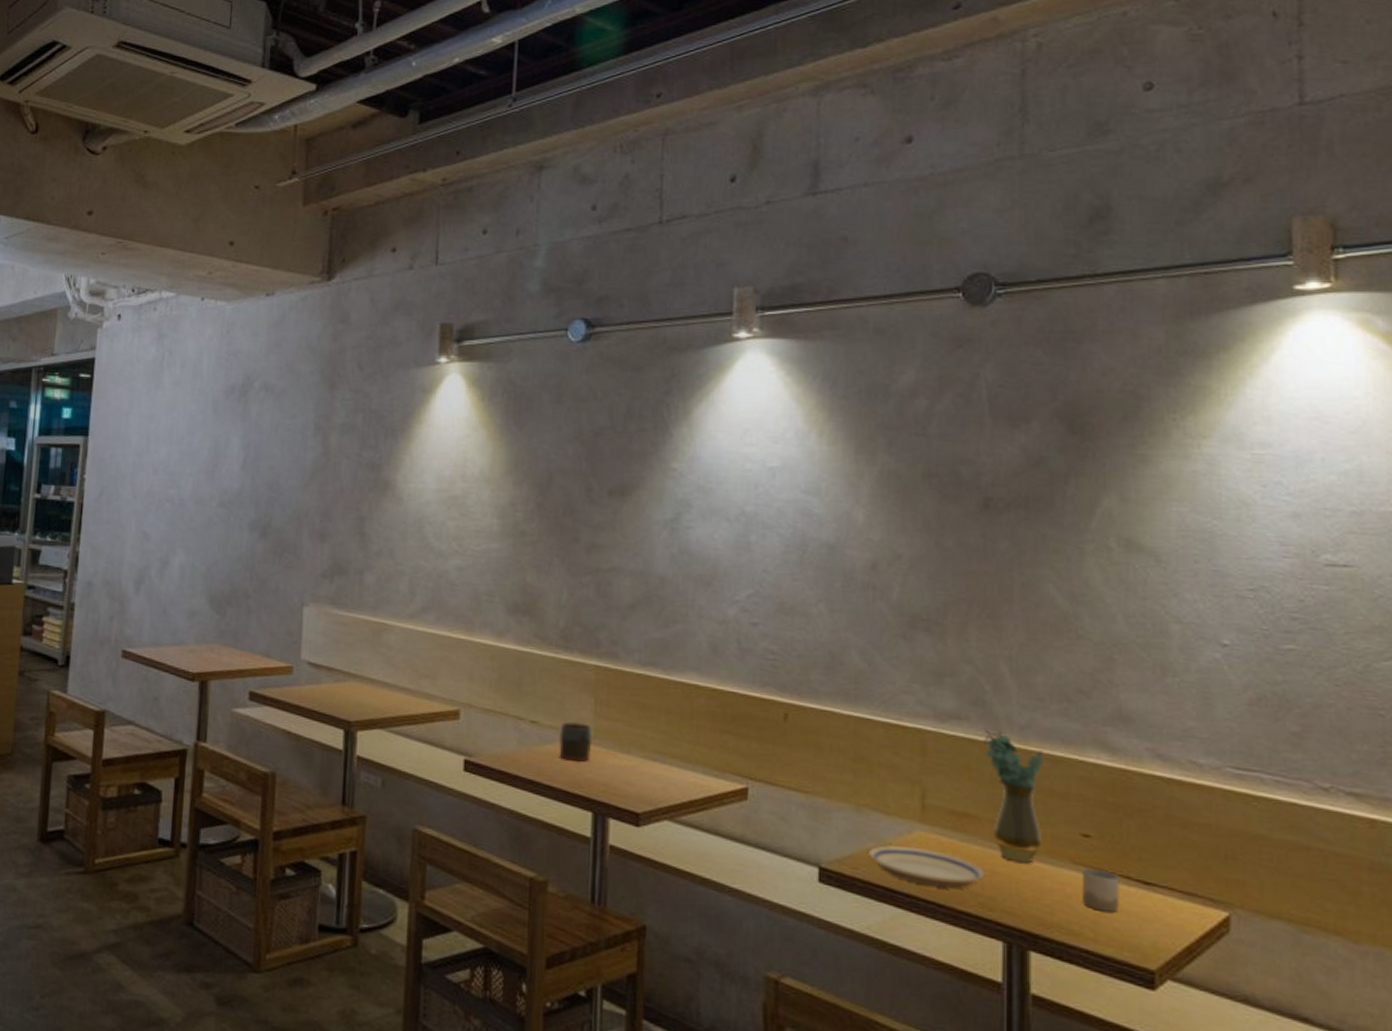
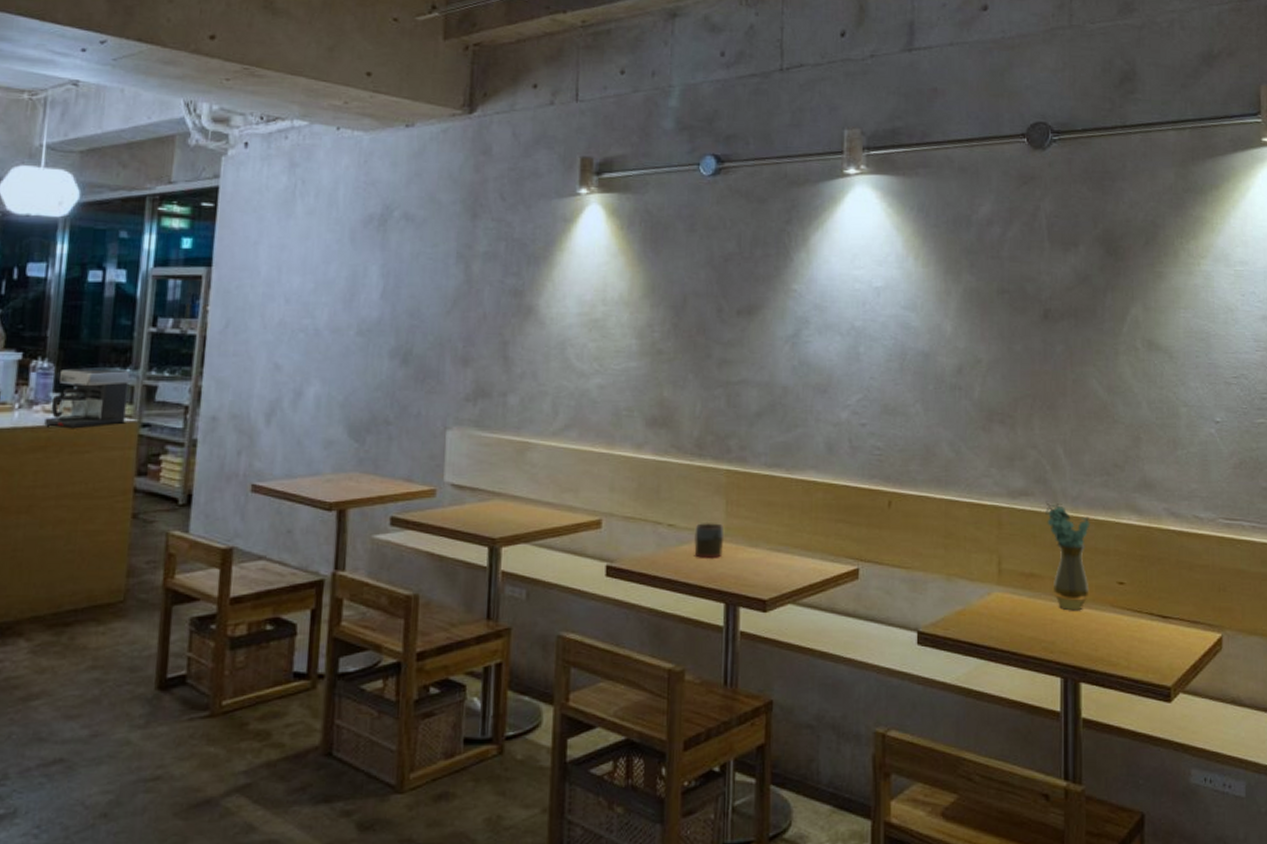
plate: present [869,845,985,889] -> none [958,607,1047,639]
cup: present [1081,868,1120,913] -> none [1118,609,1146,643]

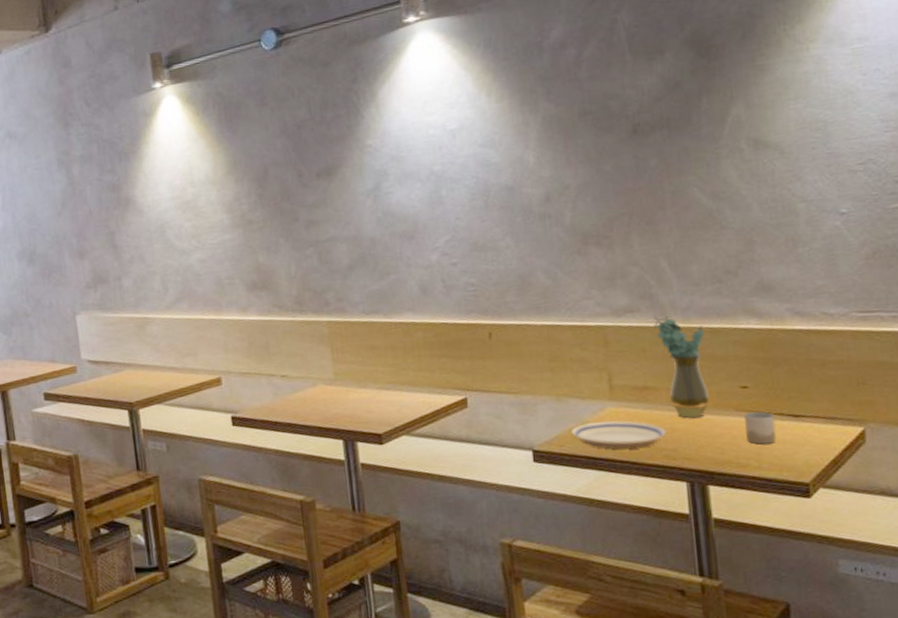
mug: present [694,523,725,559] -> none [306,370,335,403]
plate: none [958,607,1047,639] -> present [571,420,667,449]
cup: none [1118,609,1146,643] -> present [744,411,777,445]

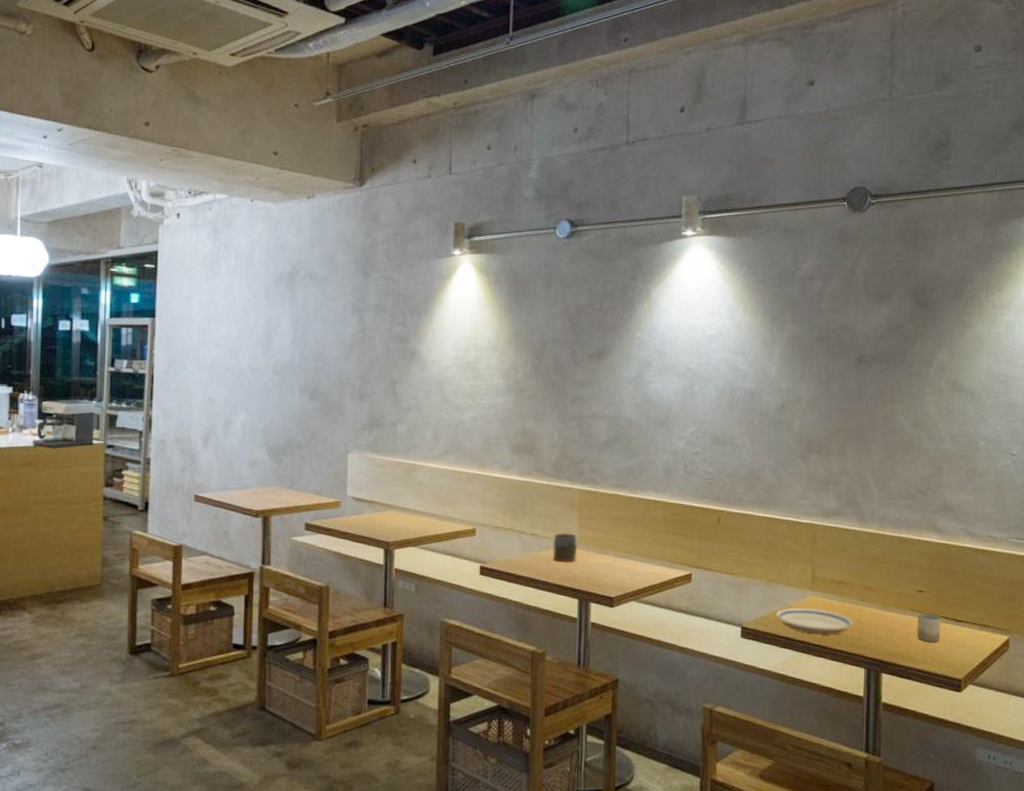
mug: none [306,370,335,403] -> present [552,533,578,563]
vase: present [653,315,709,418] -> none [855,520,895,614]

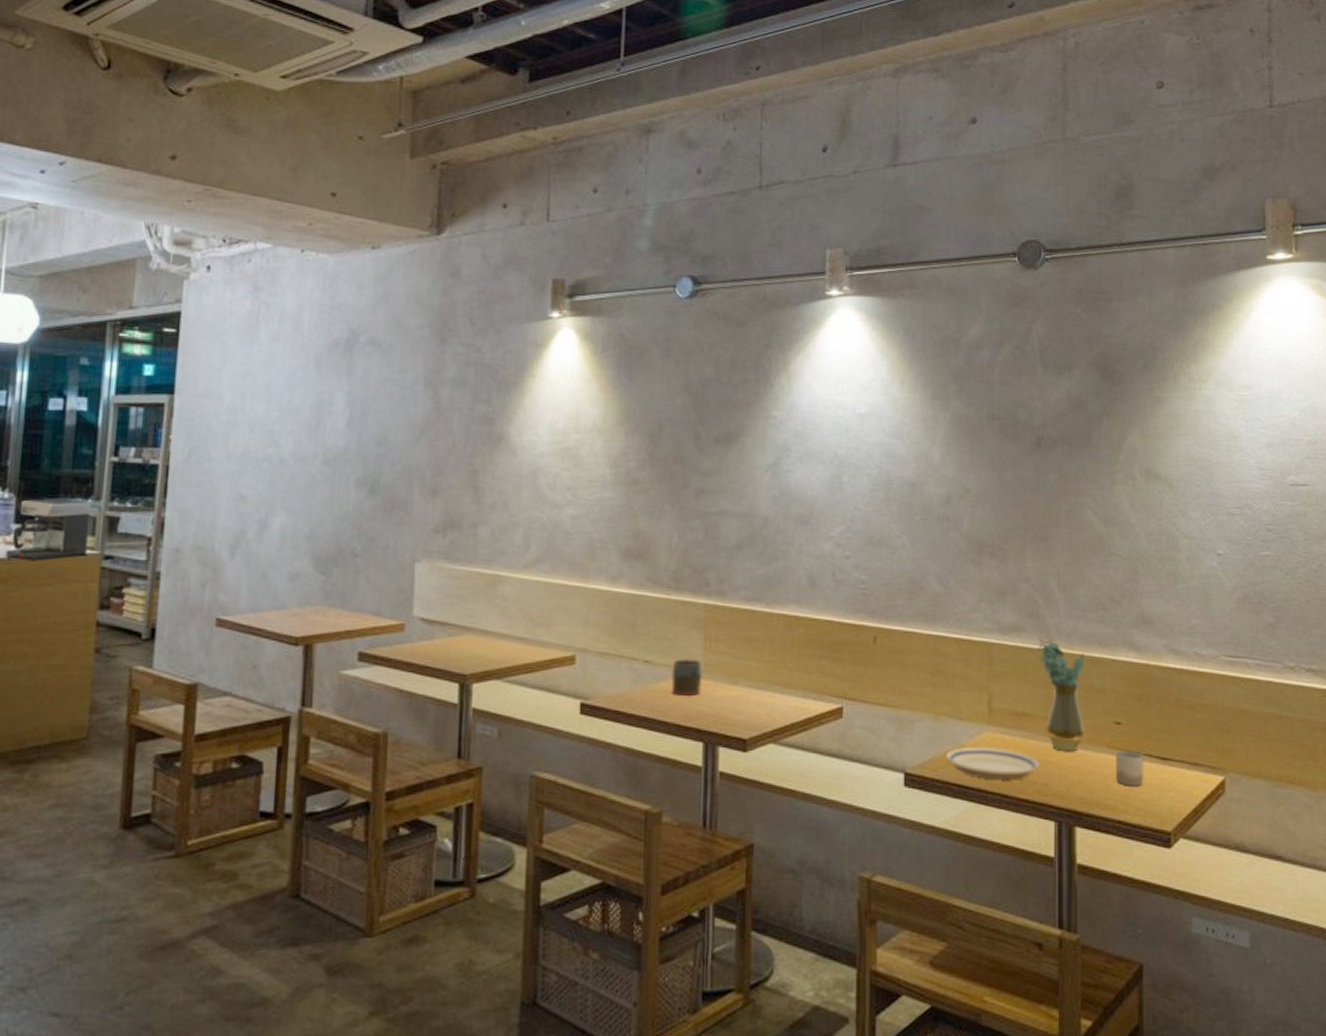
vase: none [855,520,895,614] -> present [1038,637,1086,752]

